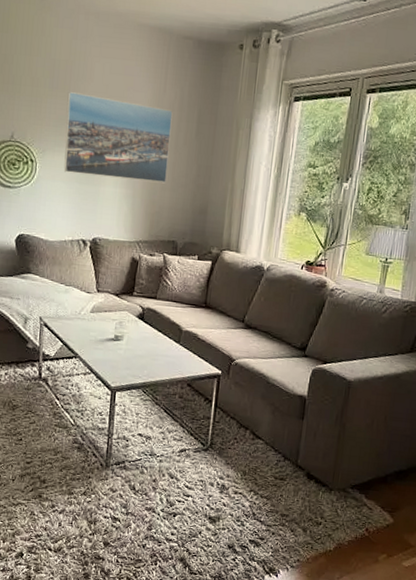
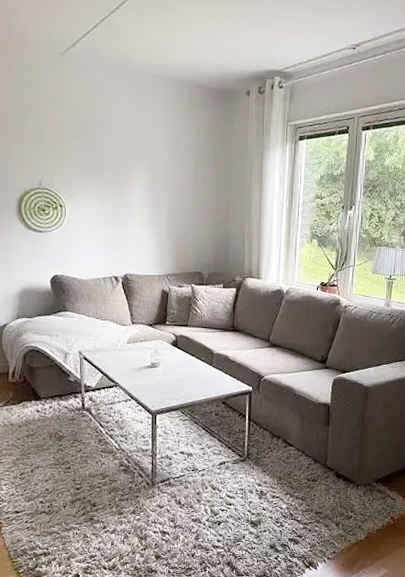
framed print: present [63,92,173,184] -> none [90,140,190,220]

